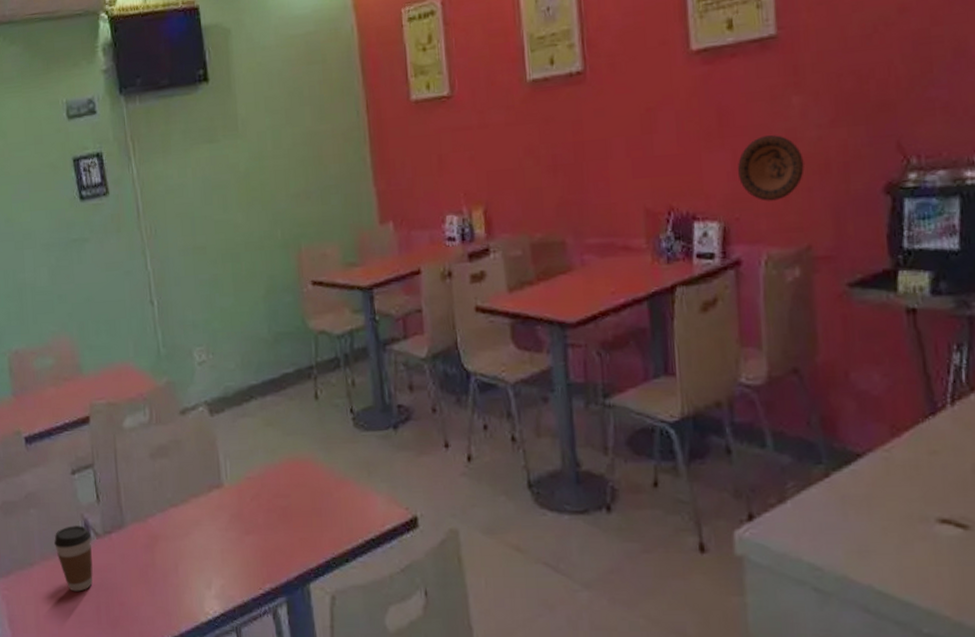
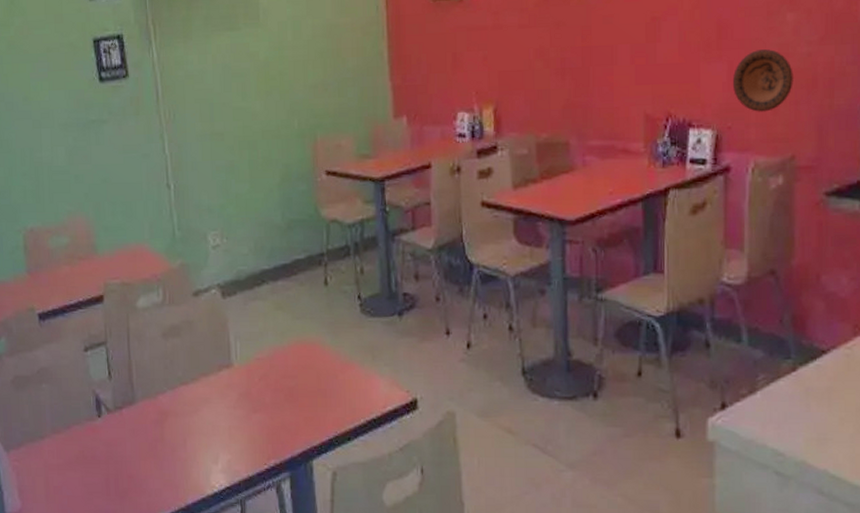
coffee cup: present [54,525,93,592] -> none [65,401,103,464]

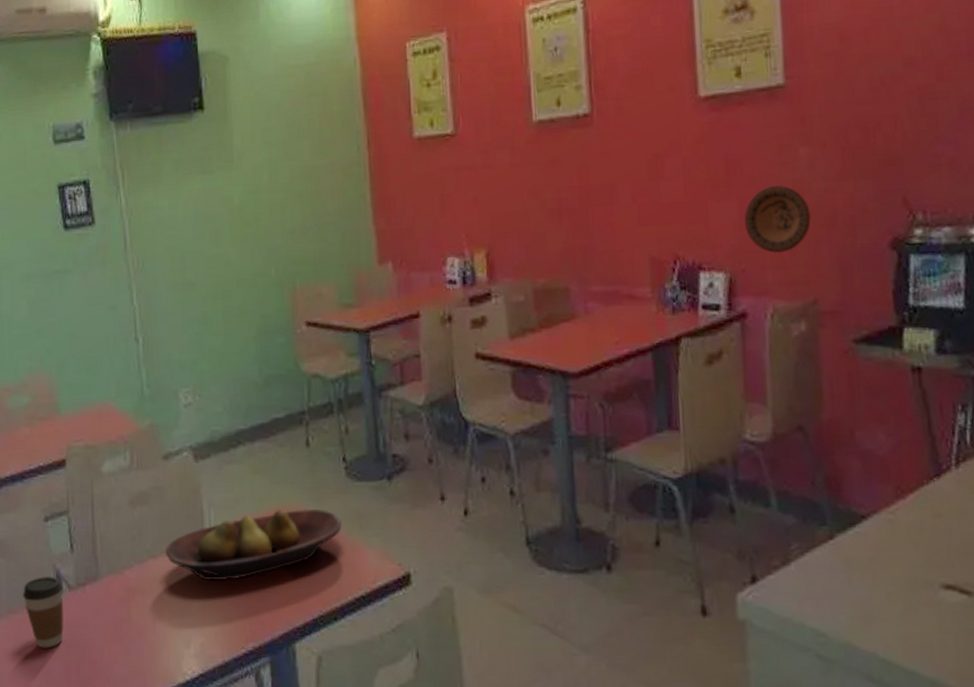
coffee cup: none [65,401,103,464] -> present [23,577,64,648]
fruit bowl: none [195,341,356,406] -> present [166,508,342,581]

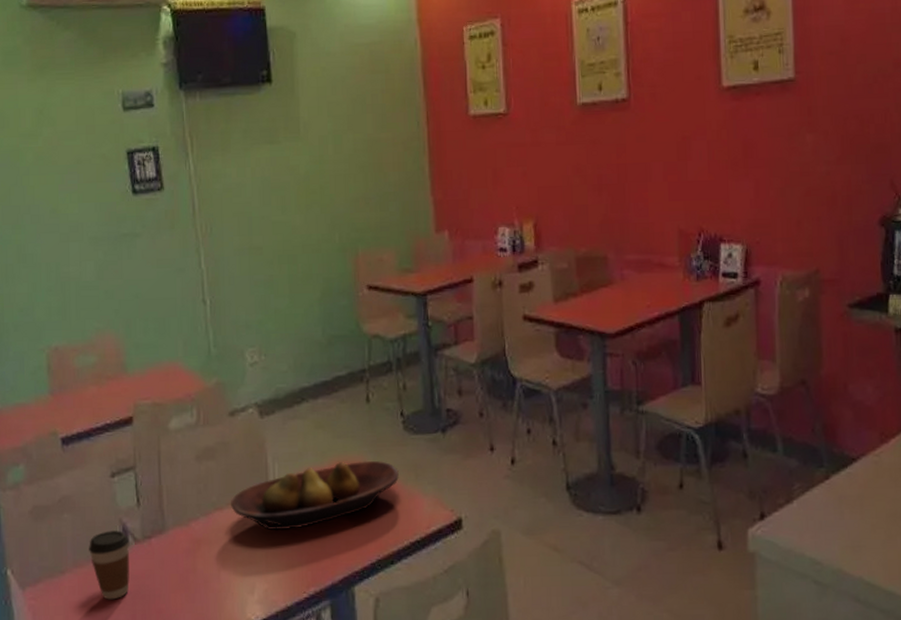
decorative plate: present [744,186,811,253] -> none [759,168,815,228]

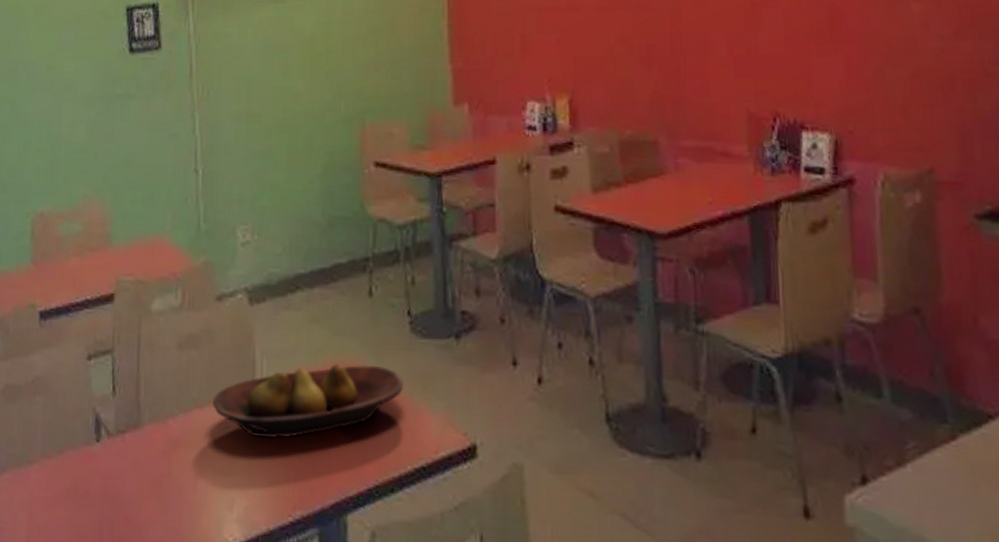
coffee cup: present [89,530,130,600] -> none [59,420,101,500]

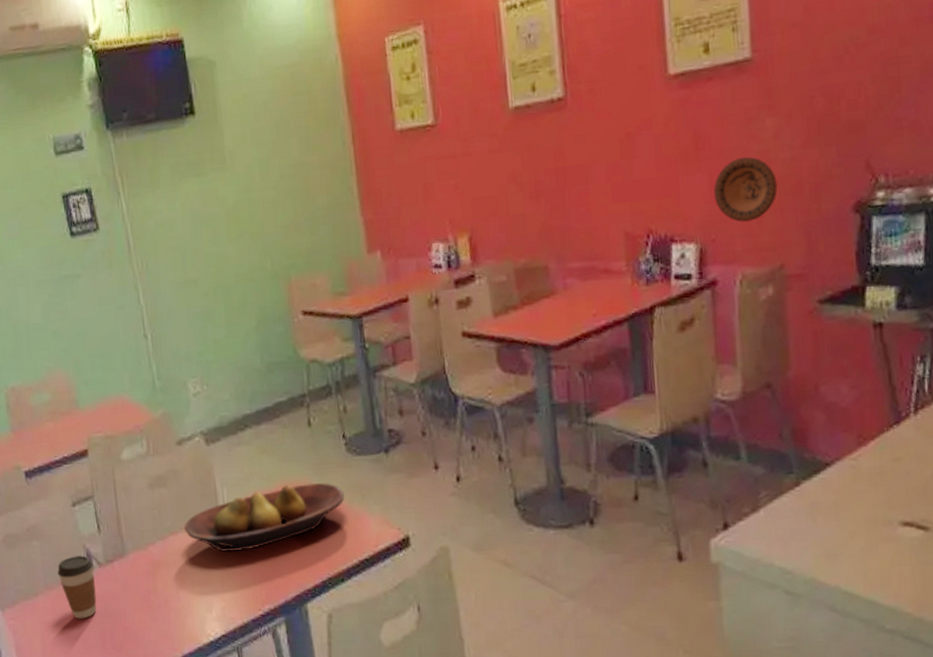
coffee cup: none [59,420,101,500] -> present [57,555,97,619]
decorative plate: none [851,43,926,115] -> present [713,157,778,222]

